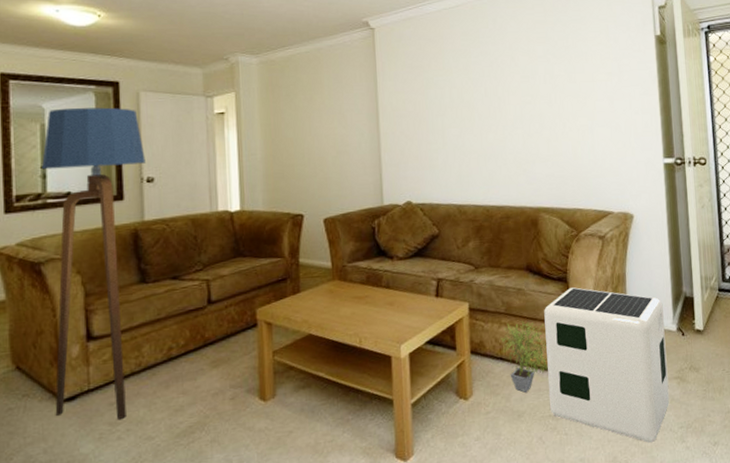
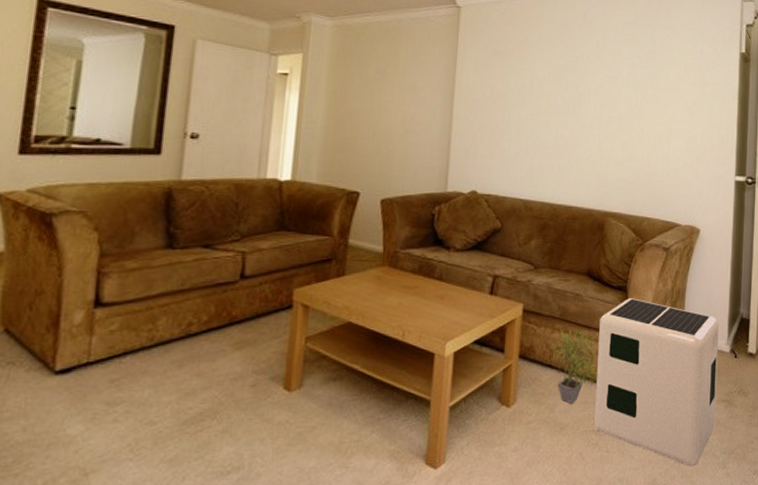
floor lamp: present [42,107,146,421] -> none [43,46,193,400]

